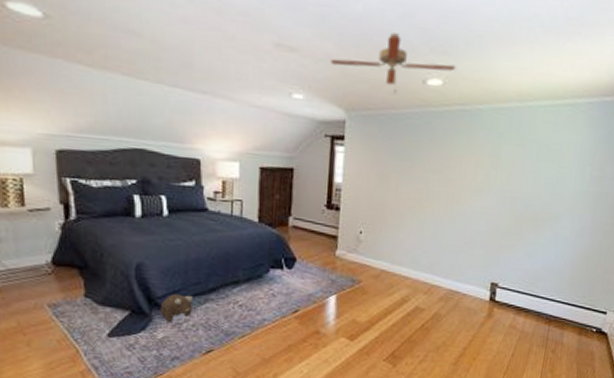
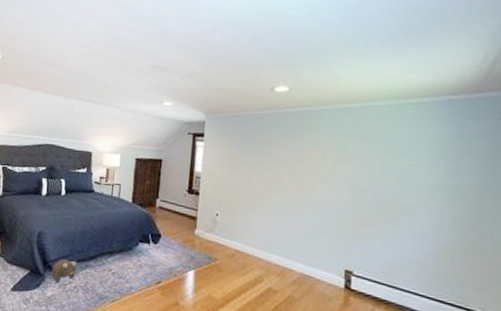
ceiling fan: present [330,33,456,95] -> none [193,53,300,100]

